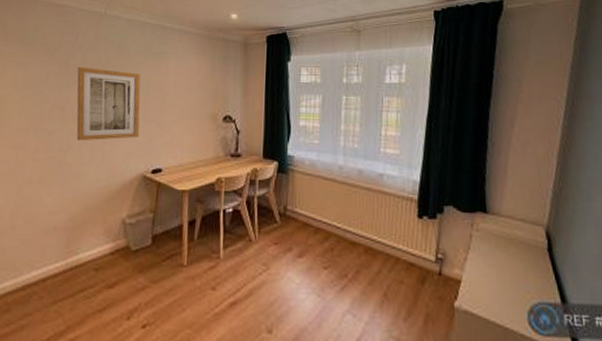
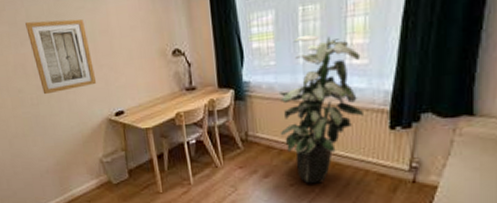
indoor plant: none [317,121,395,269] -> present [278,34,363,184]

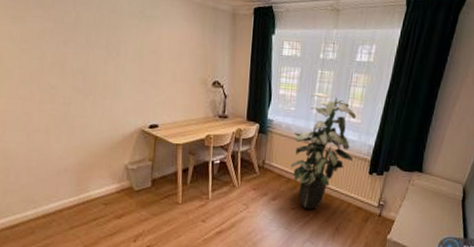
wall art: present [25,19,97,95] -> none [73,24,137,97]

